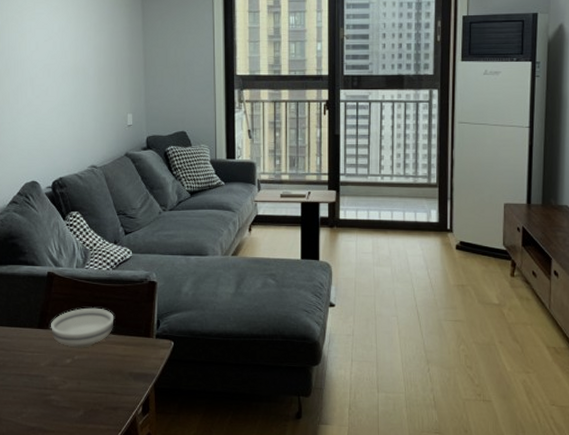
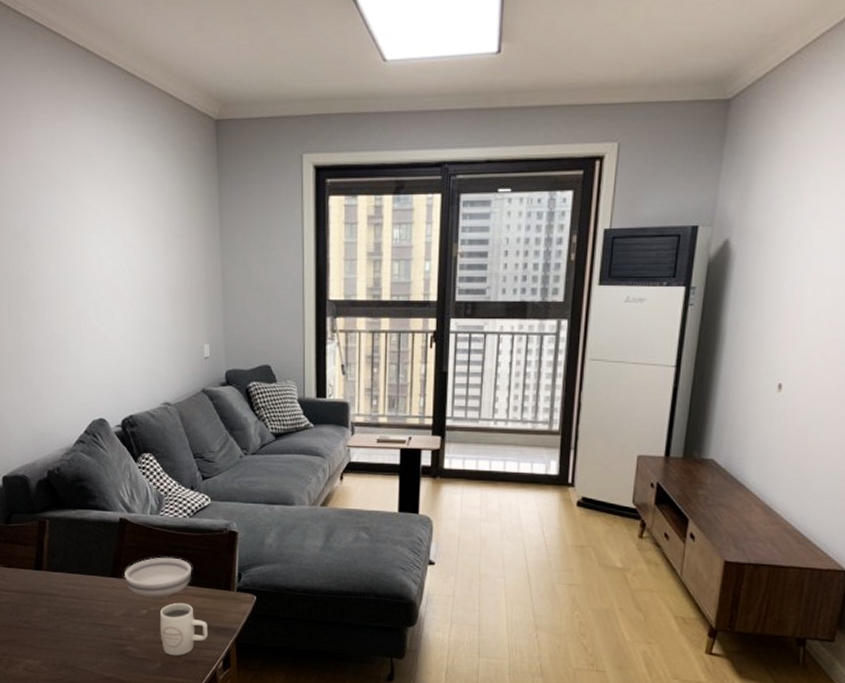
mug: none [83,351,129,403] -> present [159,602,209,656]

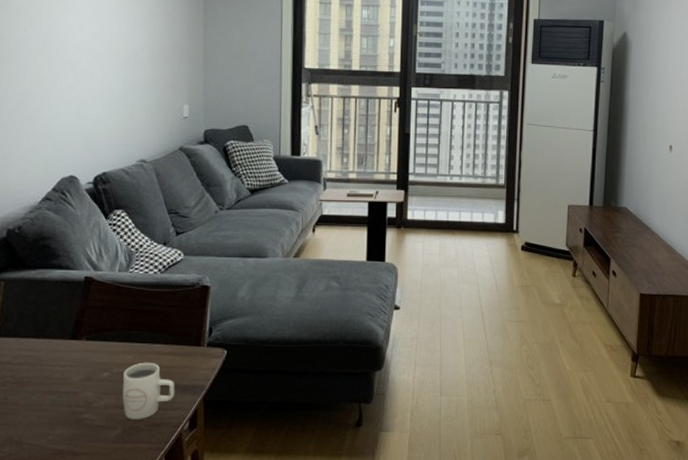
bowl: present [123,557,192,600] -> none [85,315,161,361]

